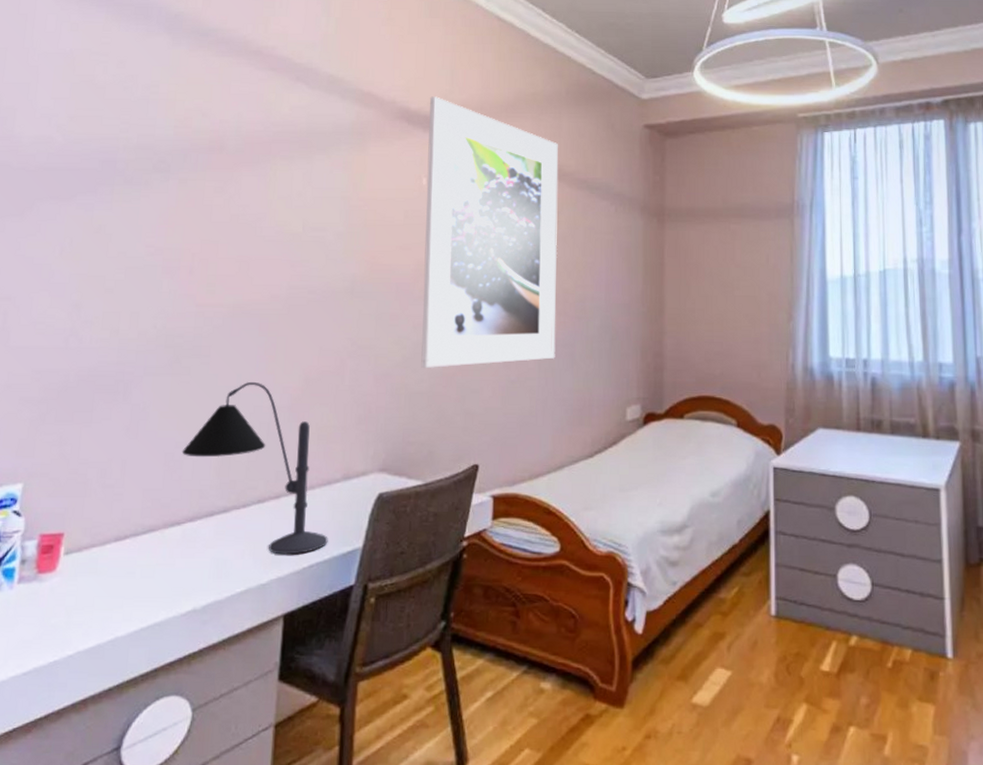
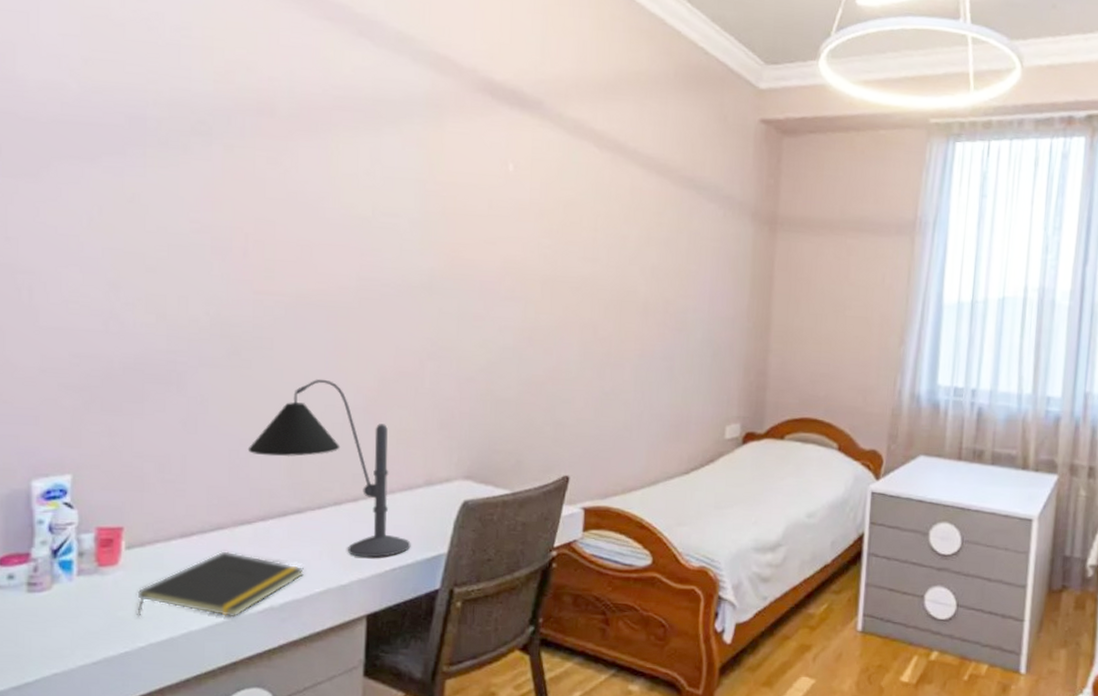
notepad: none [68,553,227,623] -> present [137,551,304,618]
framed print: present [421,96,559,368] -> none [508,67,663,375]

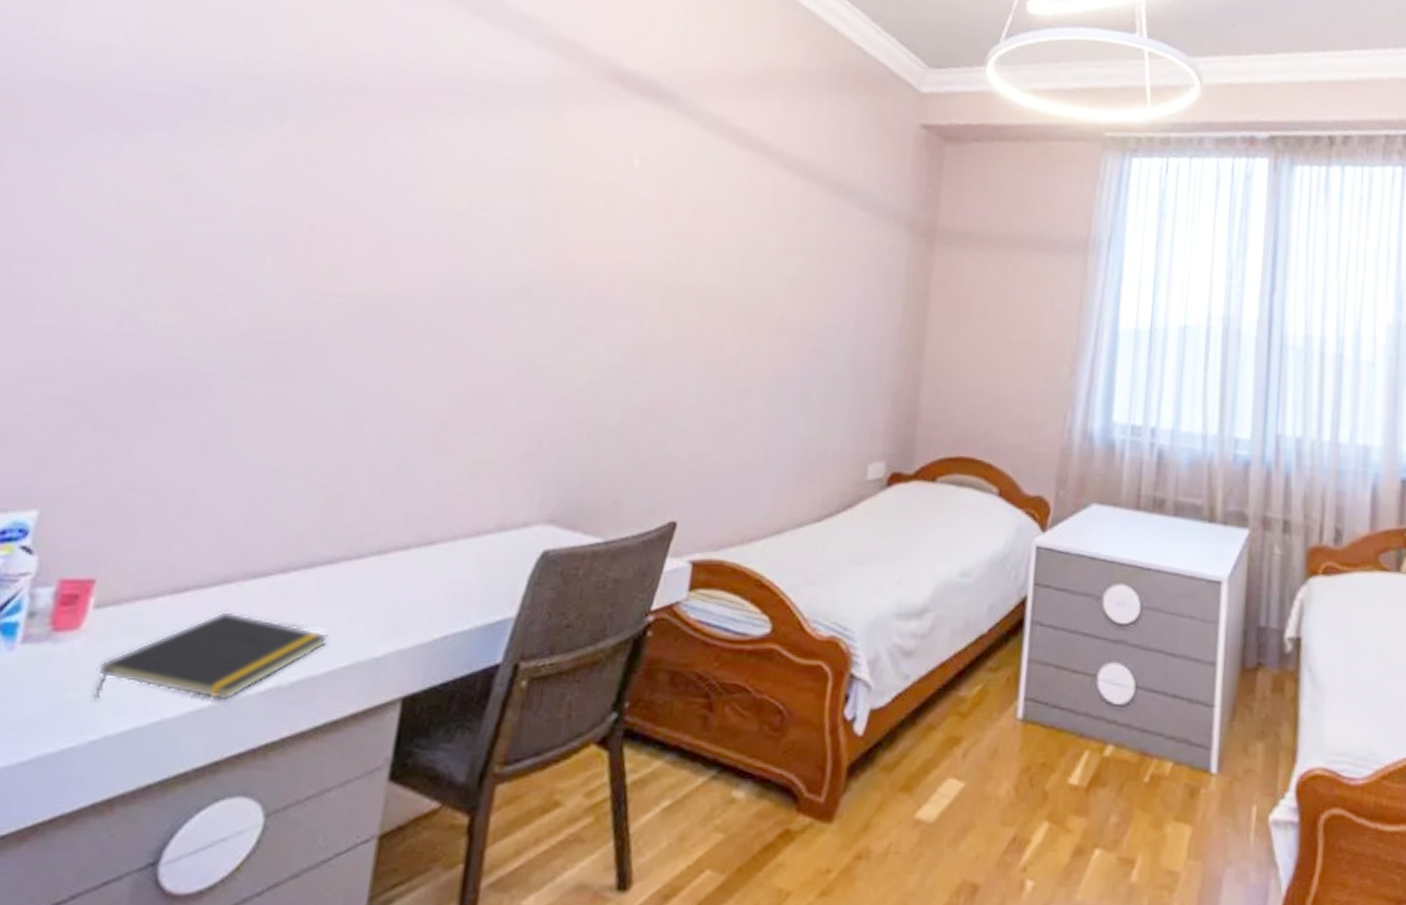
desk lamp: present [247,378,411,558] -> none [276,397,471,623]

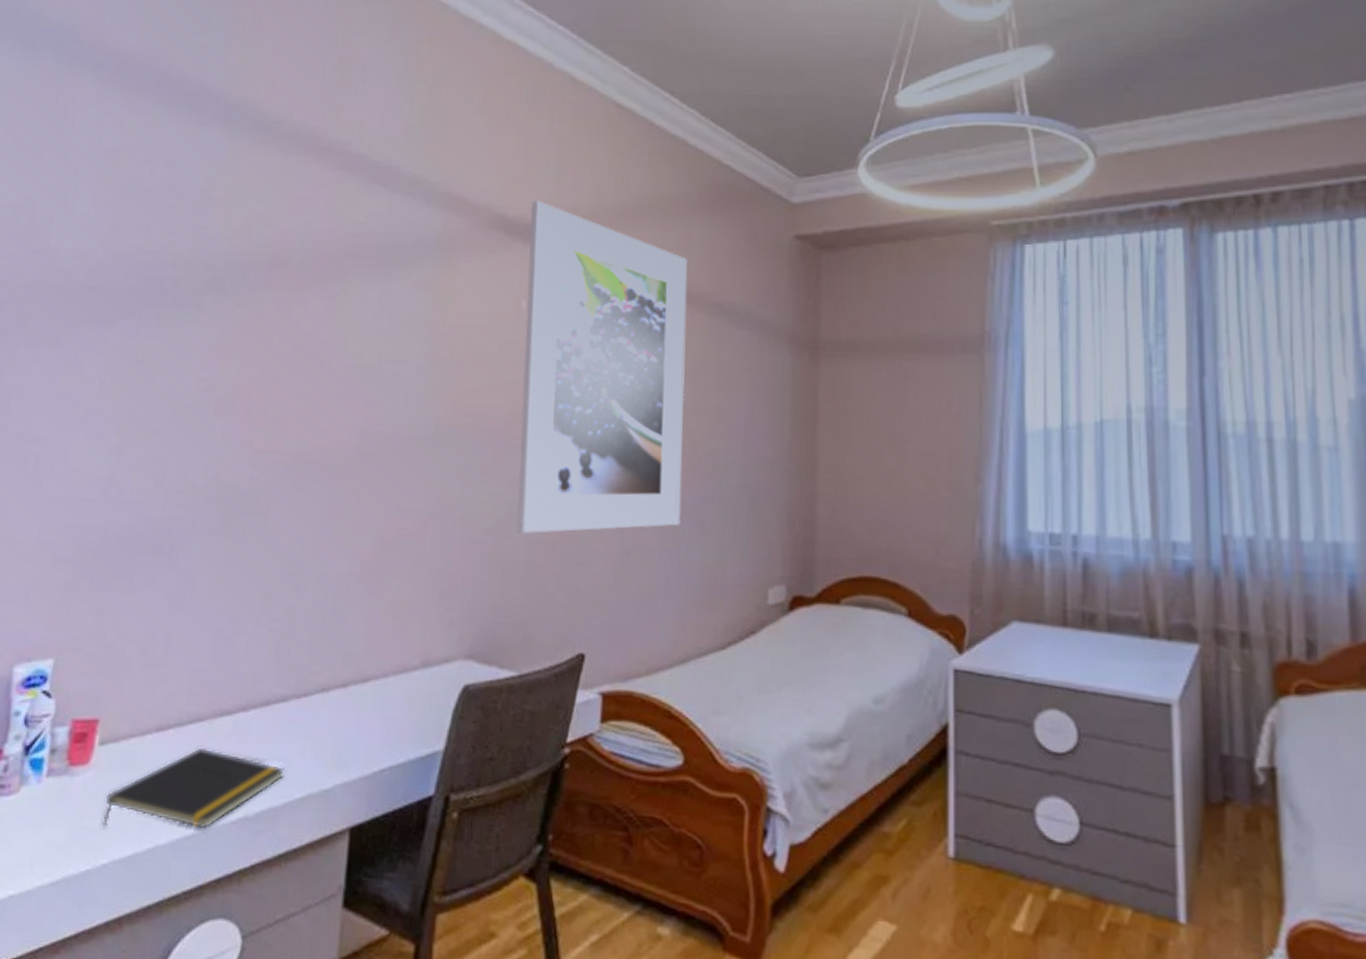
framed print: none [612,56,813,399] -> present [517,201,688,534]

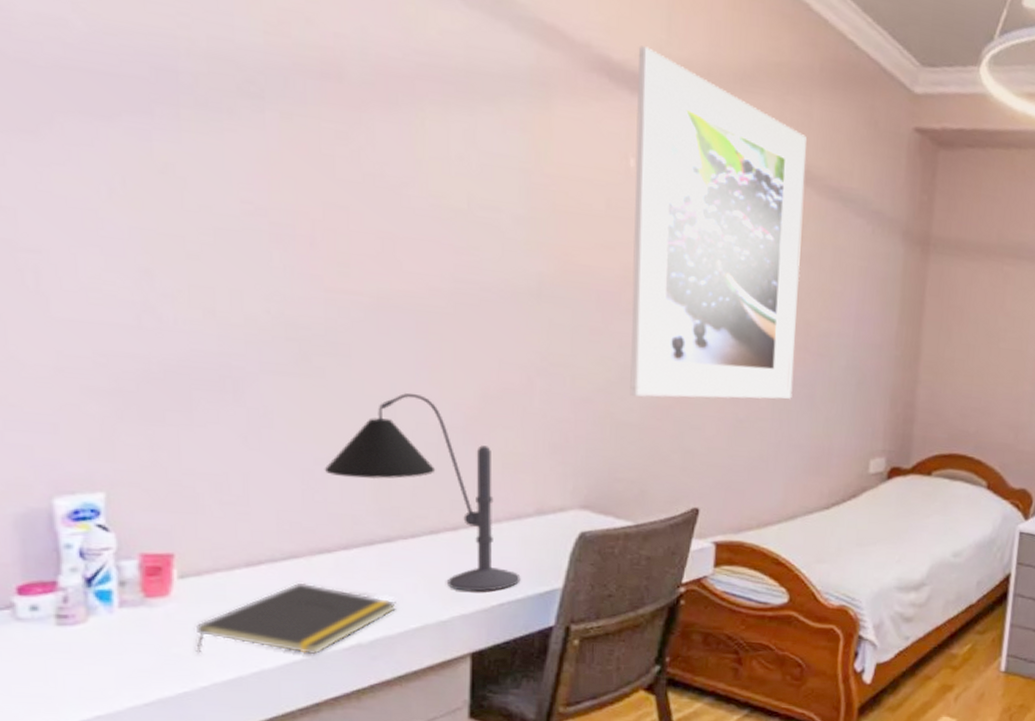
desk lamp: none [234,544,404,756] -> present [324,392,521,592]

